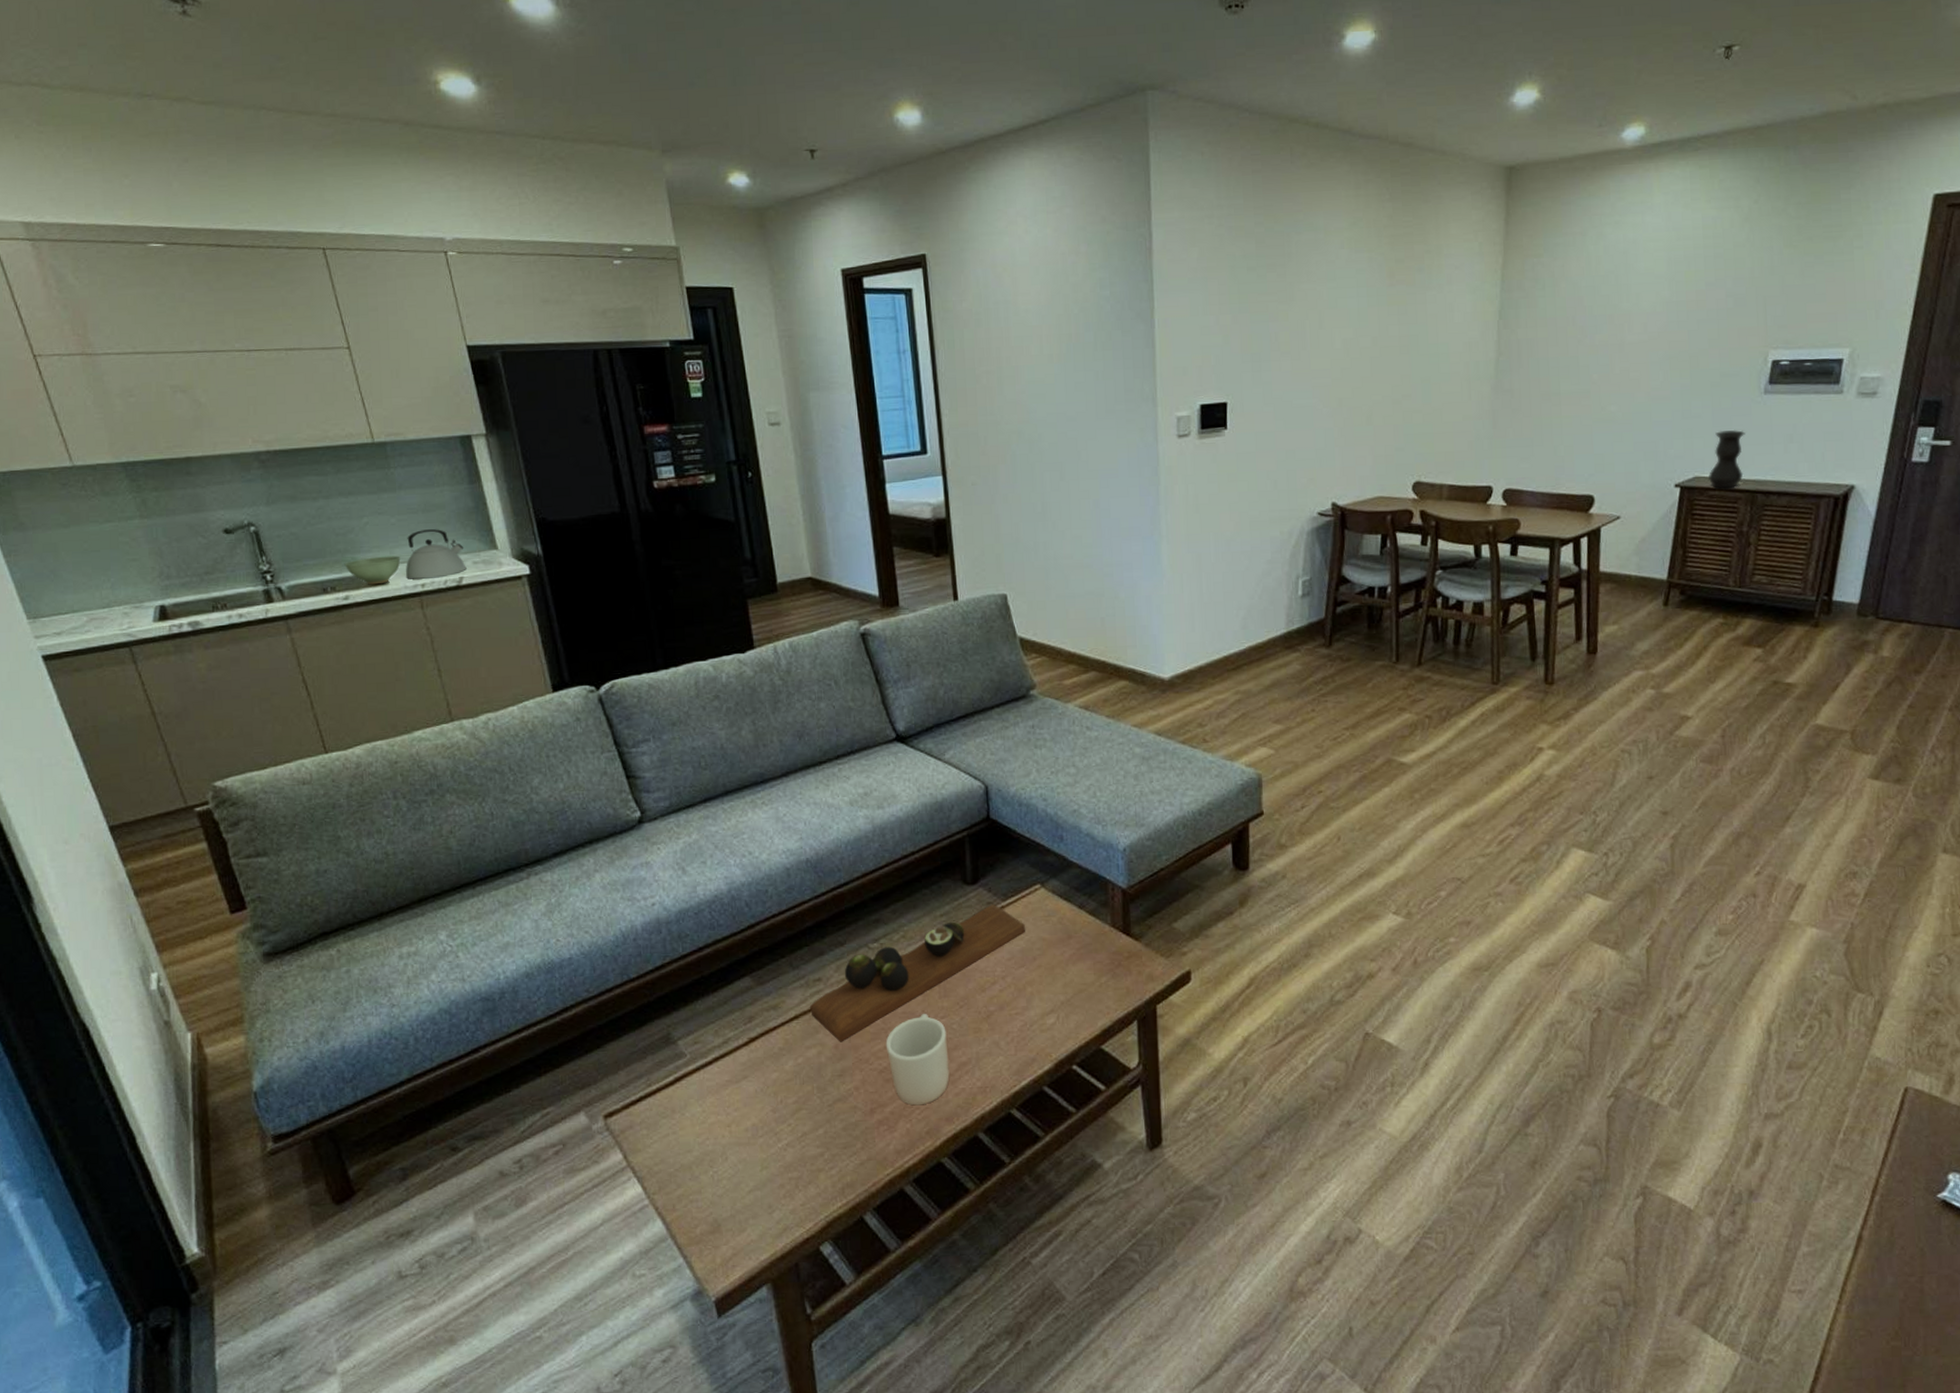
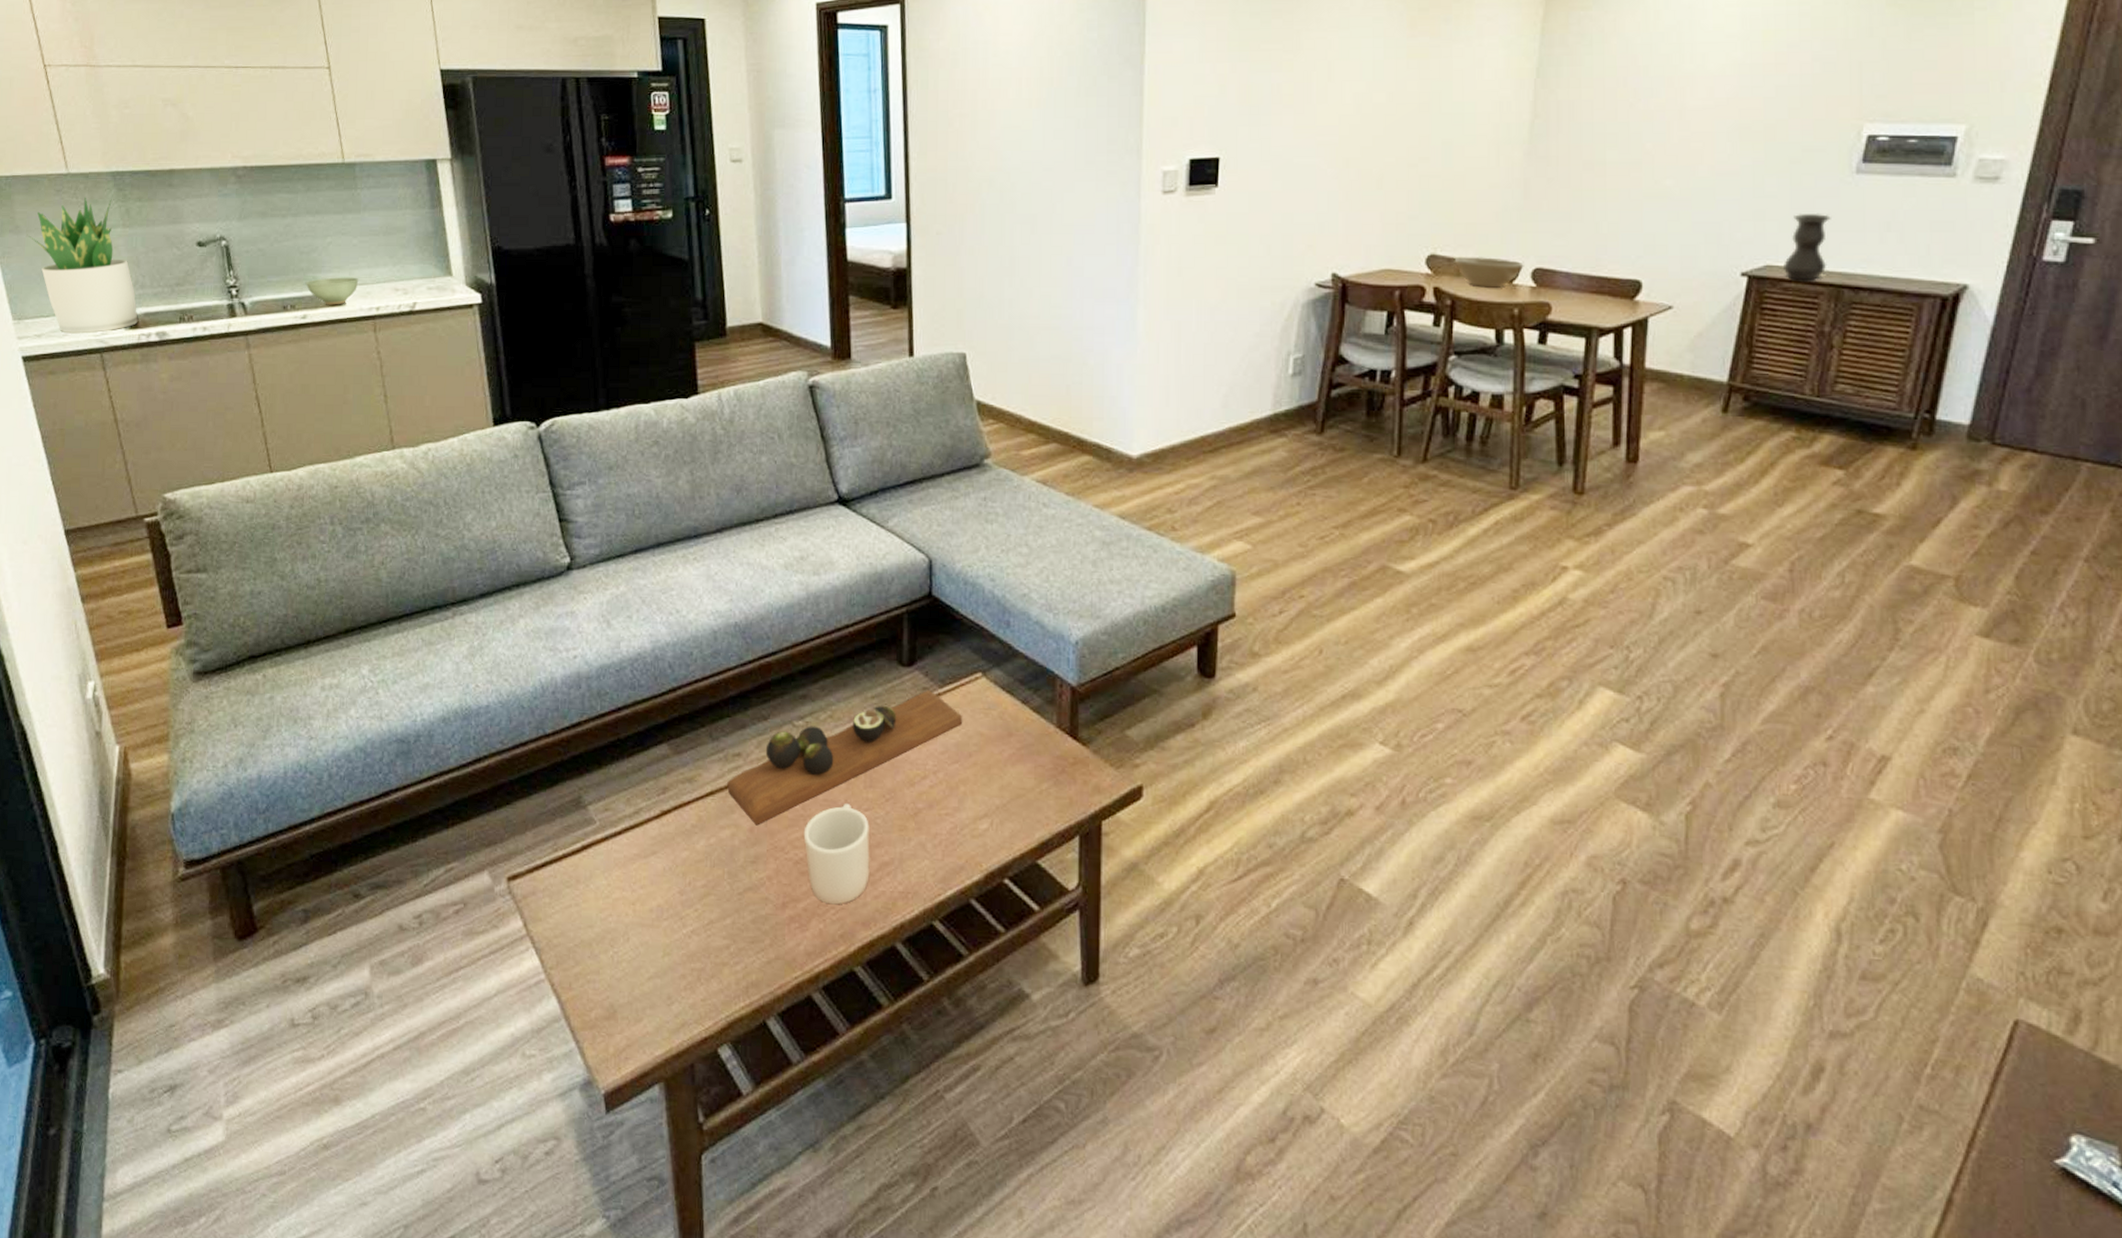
planter: none [33,489,167,630] -> present [27,197,138,334]
kettle: present [406,529,467,579] -> none [363,252,421,302]
bowl: none [1437,481,1496,510] -> present [1455,257,1524,289]

